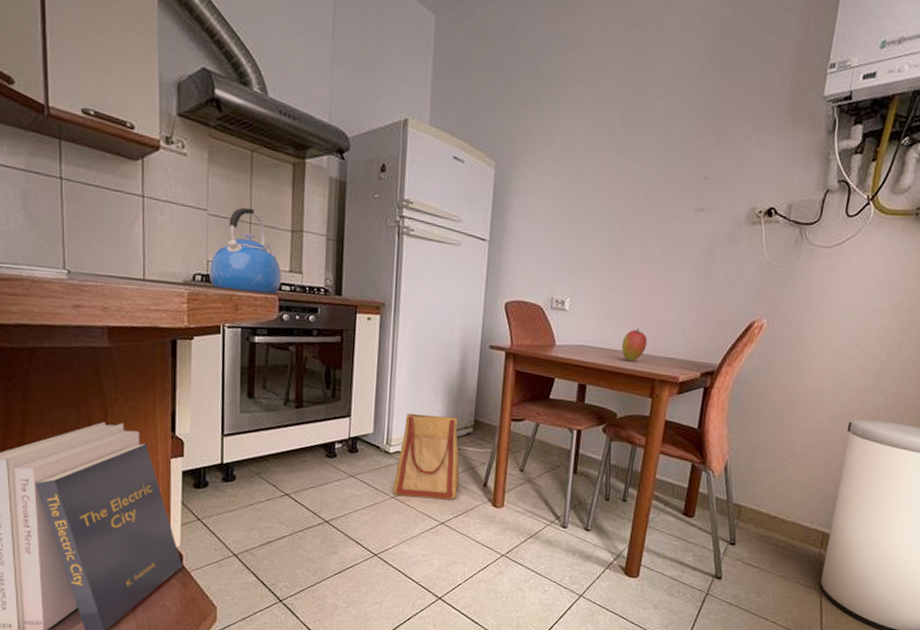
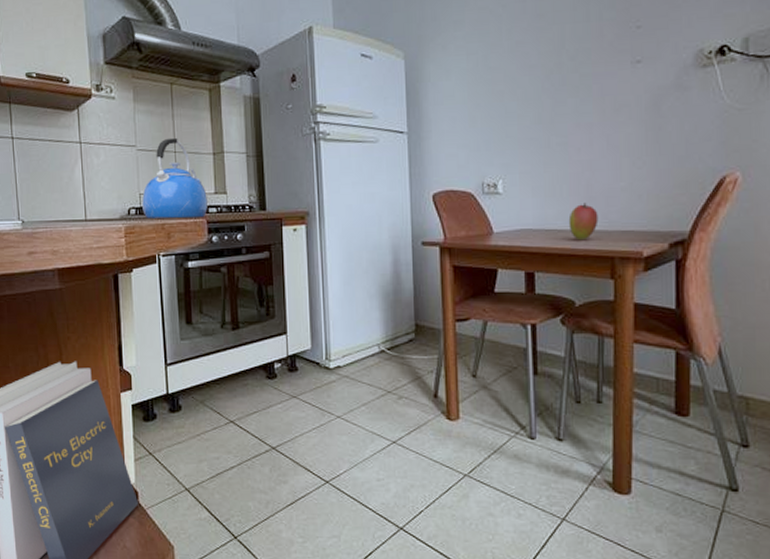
shopping bag: present [393,413,460,500] -> none [337,323,408,416]

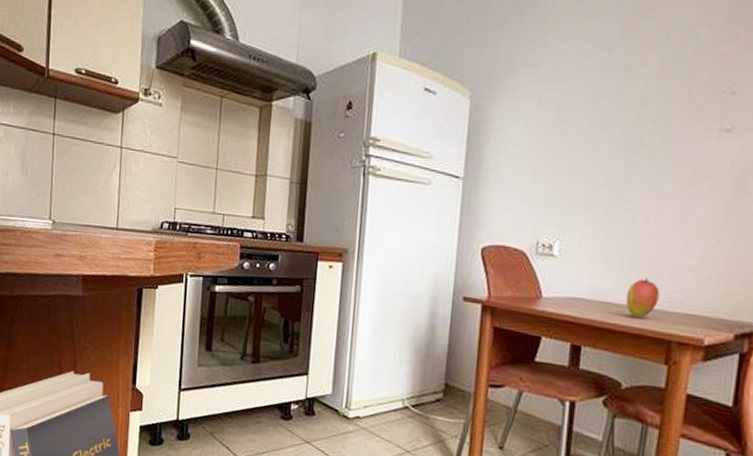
kettle: present [142,137,208,219] -> none [176,153,244,242]

